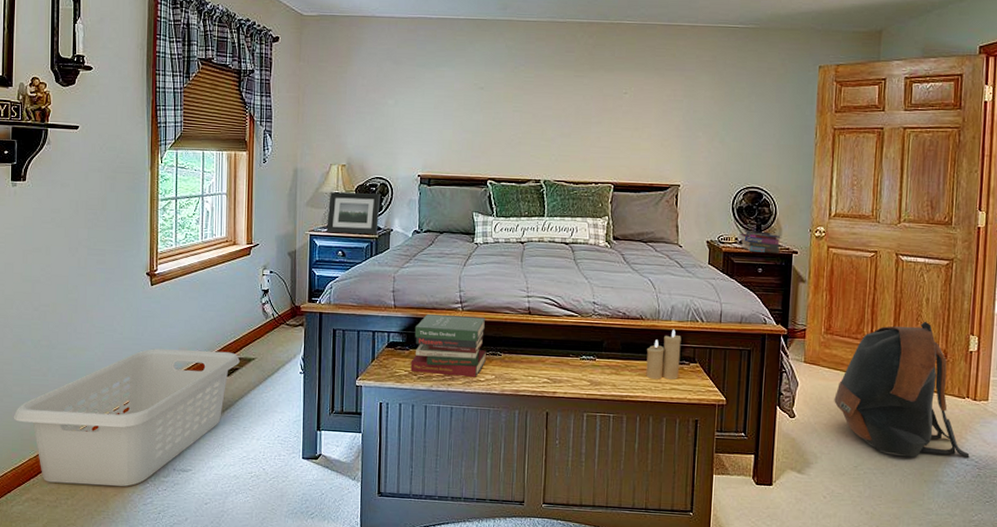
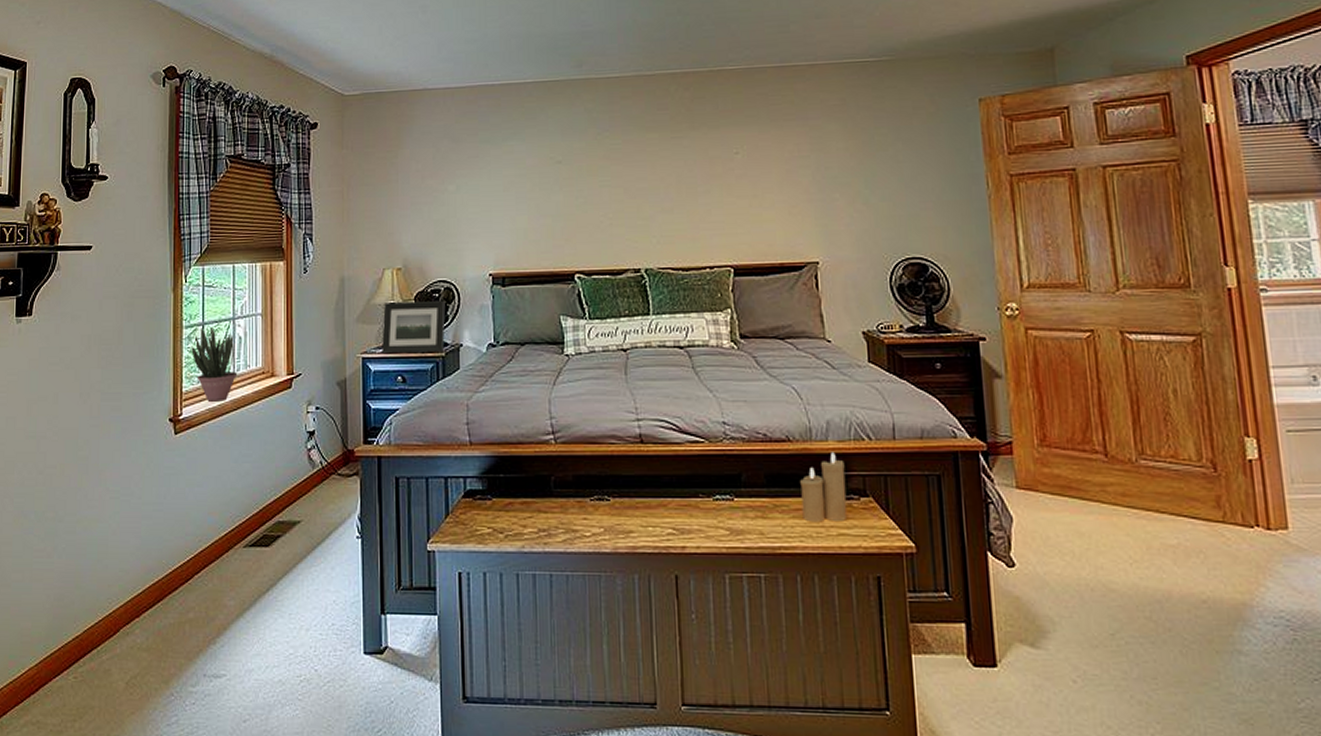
laundry basket: present [13,348,240,487] -> none [12,514,282,702]
potted plant: none [166,200,205,263] -> present [191,326,238,403]
books: present [410,314,487,377] -> none [495,451,592,532]
books: present [738,229,780,255] -> none [903,313,962,343]
backpack: present [834,321,970,459] -> none [1066,421,1277,618]

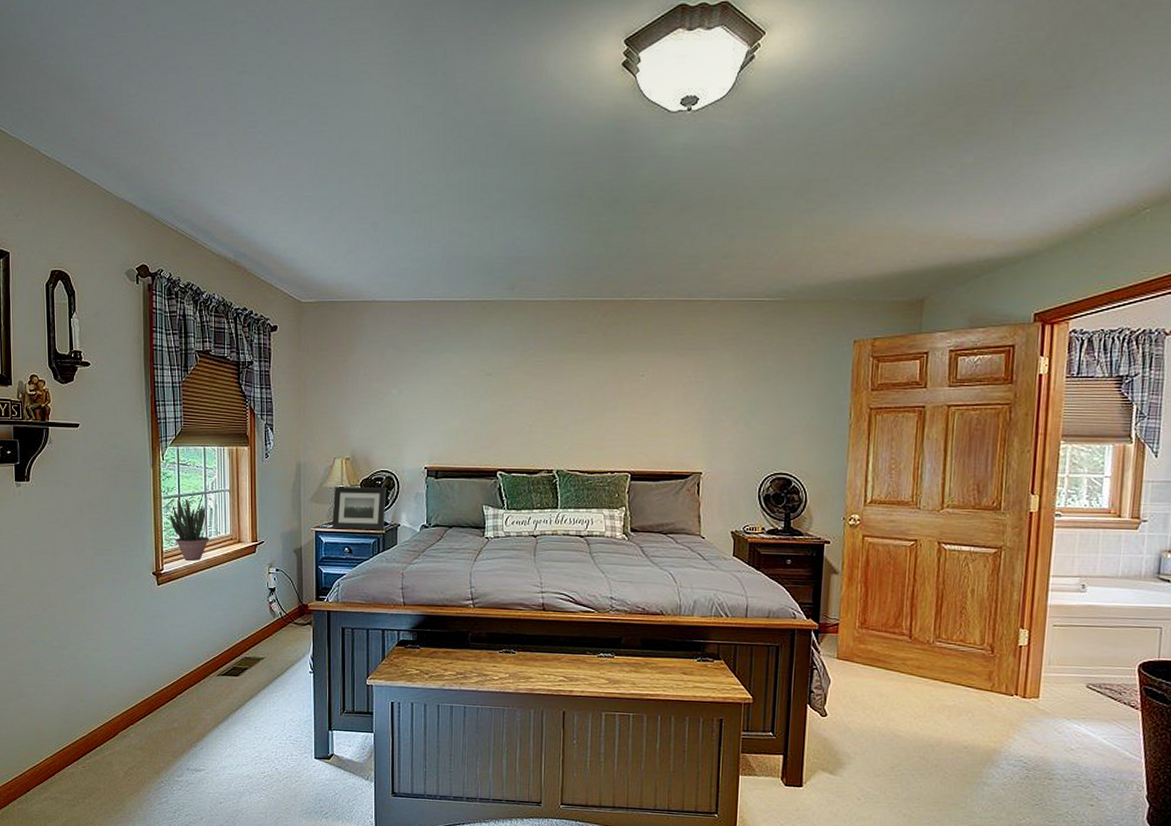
candle: present [800,452,848,523] -> none [667,625,705,678]

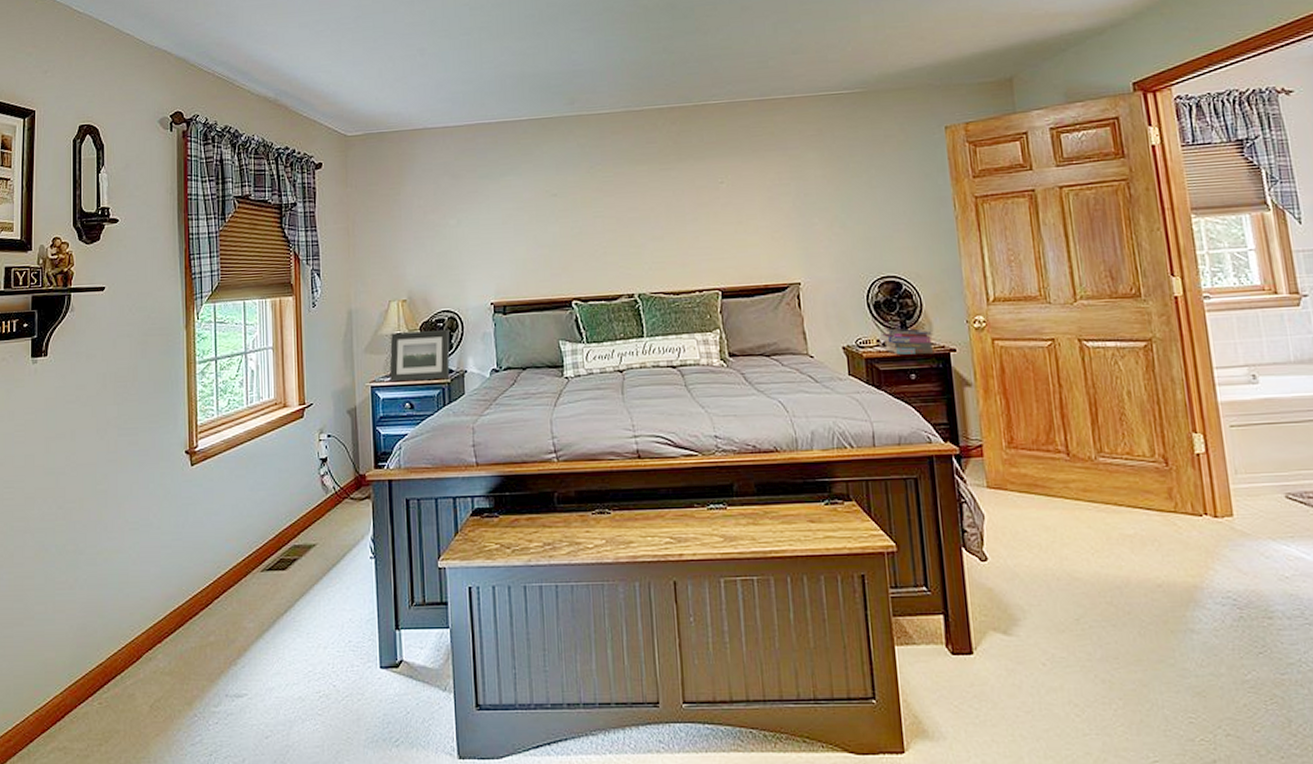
potted plant: present [169,498,210,562] -> none [205,361,251,435]
books: none [765,518,811,545] -> present [879,328,934,355]

